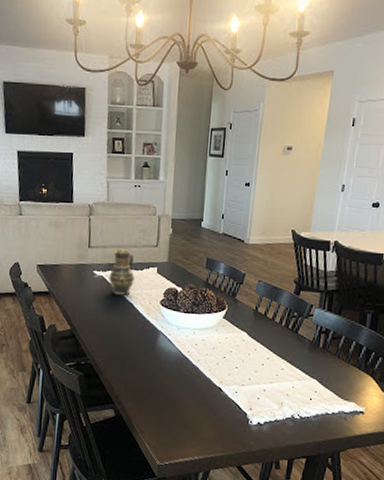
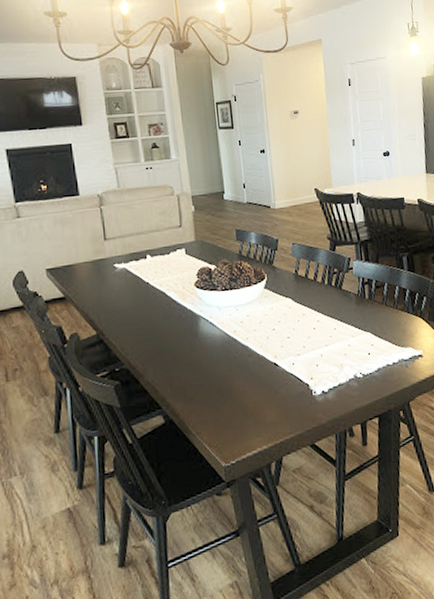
vase: present [109,249,135,296] -> none [133,235,162,286]

